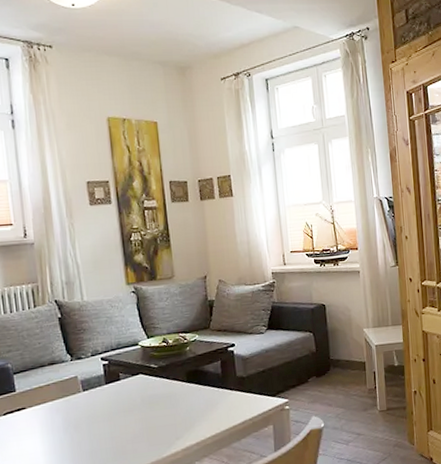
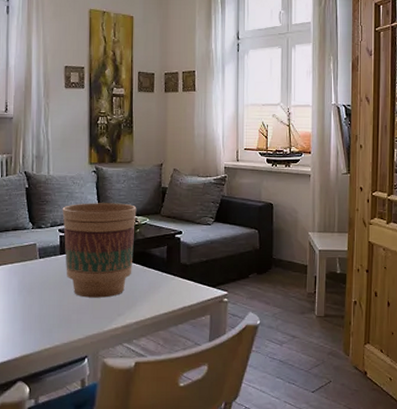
flower pot: none [102,322,187,426] -> present [62,203,137,298]

